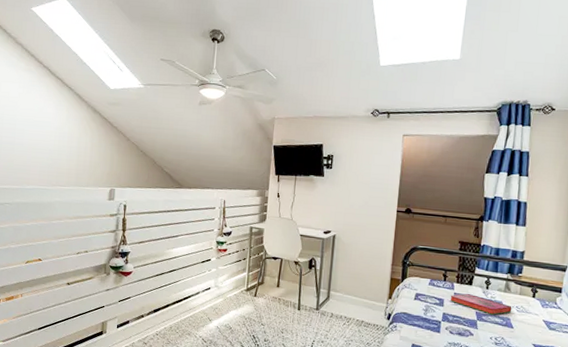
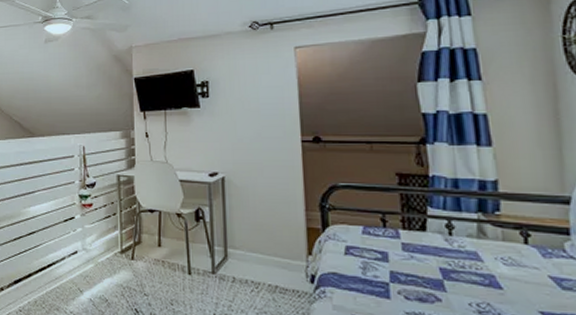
hardback book: present [450,293,512,315] -> none [396,242,495,271]

